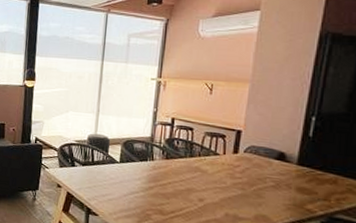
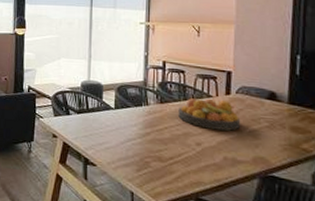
fruit bowl: none [183,155,246,189] -> present [178,98,241,131]

